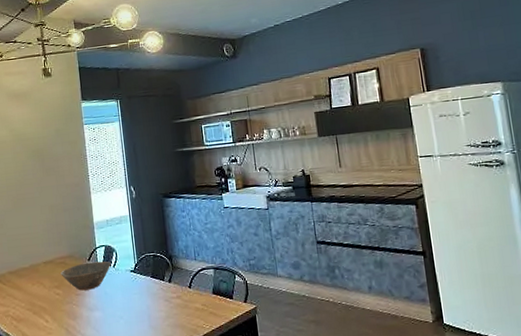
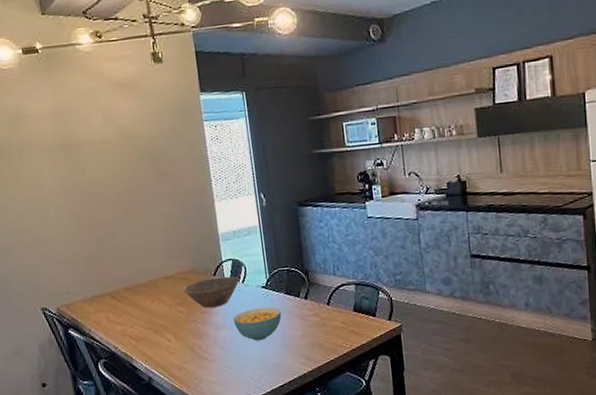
cereal bowl: none [104,290,148,322] -> present [233,307,282,341]

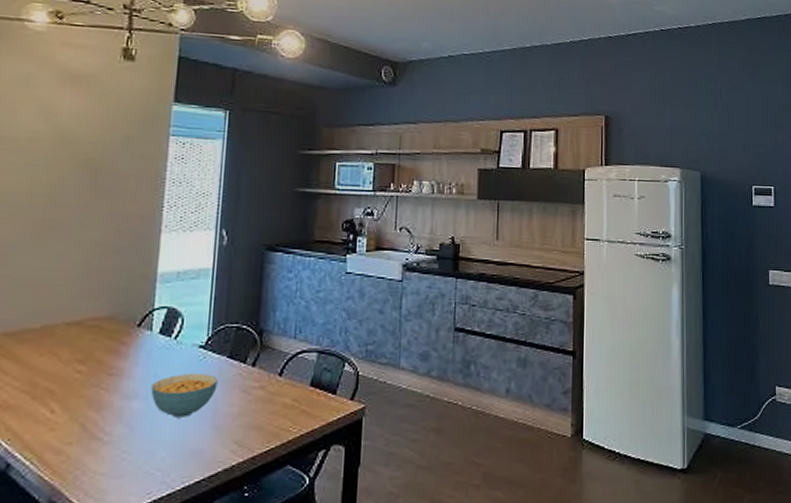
bowl: present [183,276,240,308] -> none [90,329,172,369]

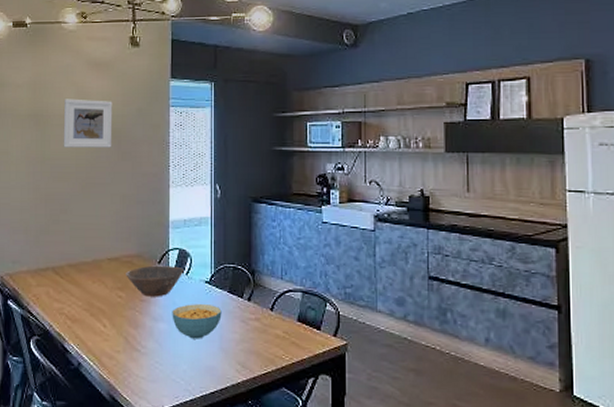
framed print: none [11,117,91,182] -> present [63,99,113,148]
bowl: none [90,329,172,369] -> present [126,265,184,297]

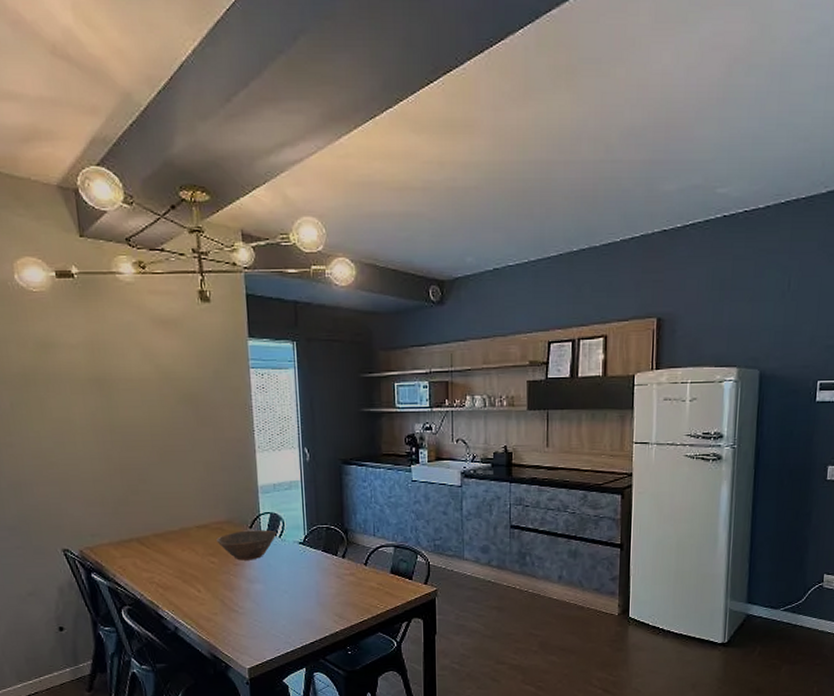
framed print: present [63,99,113,148] -> none [129,360,189,414]
cereal bowl: present [172,304,222,339] -> none [267,564,317,597]

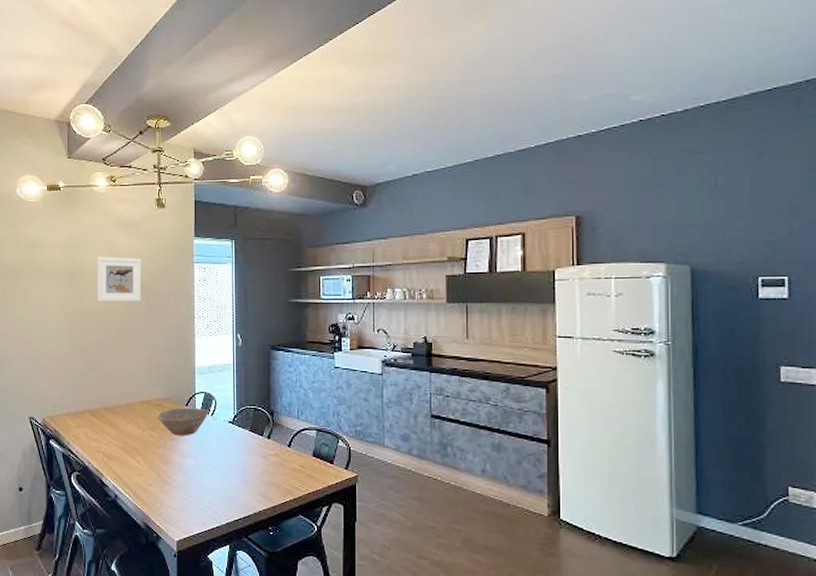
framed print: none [129,360,189,414] -> present [96,256,142,302]

